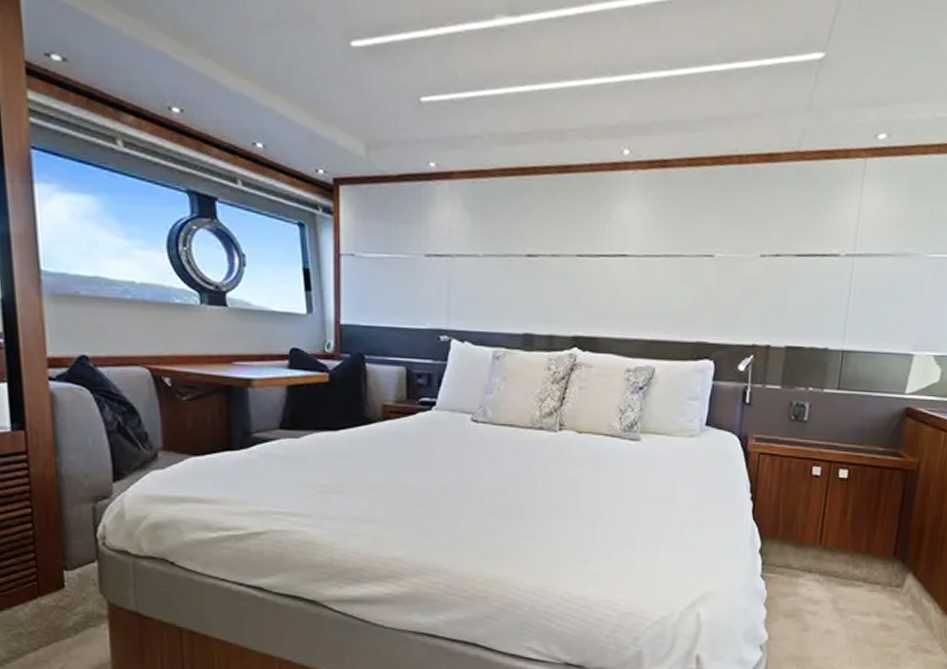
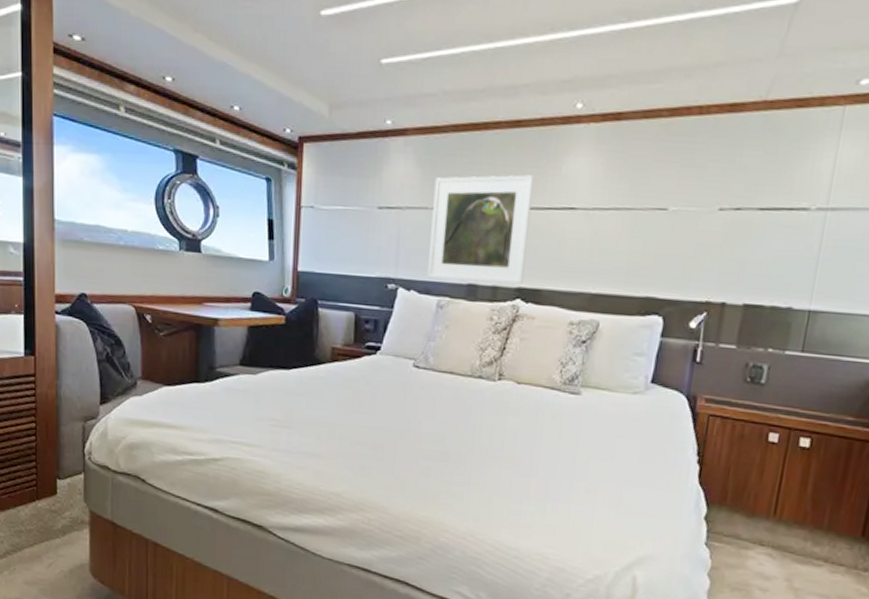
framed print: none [482,221,585,333] -> present [428,174,534,285]

